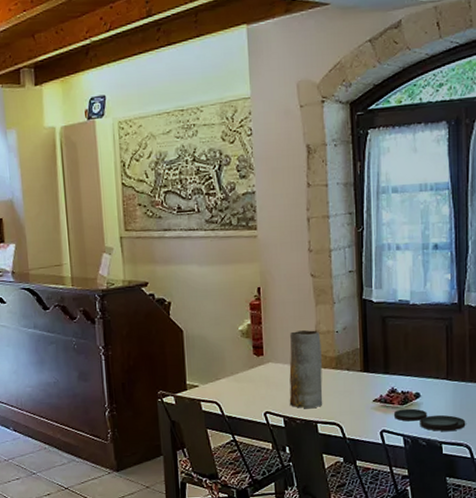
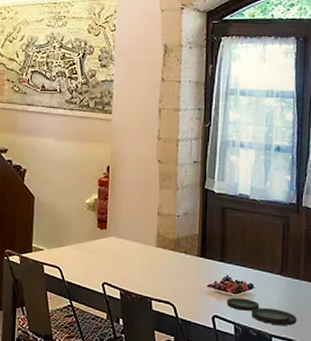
vase: present [289,330,323,408] -> none [127,210,162,285]

